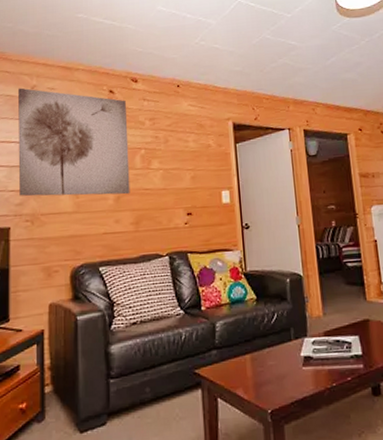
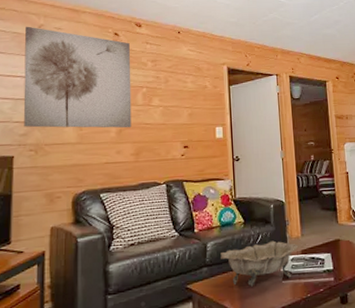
decorative bowl: none [231,320,319,373] -> present [220,240,298,287]

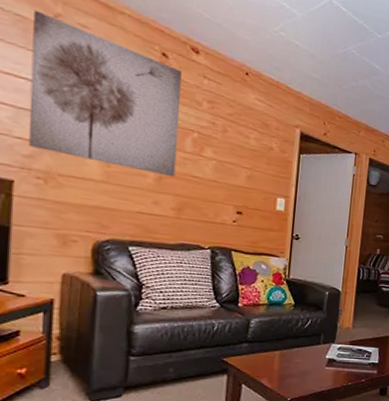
decorative bowl: present [220,240,298,287] -> none [264,327,347,369]

